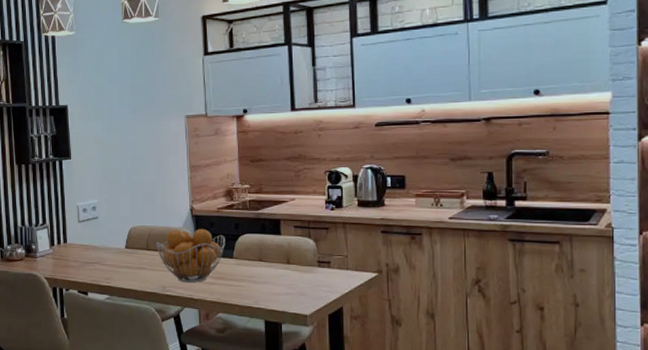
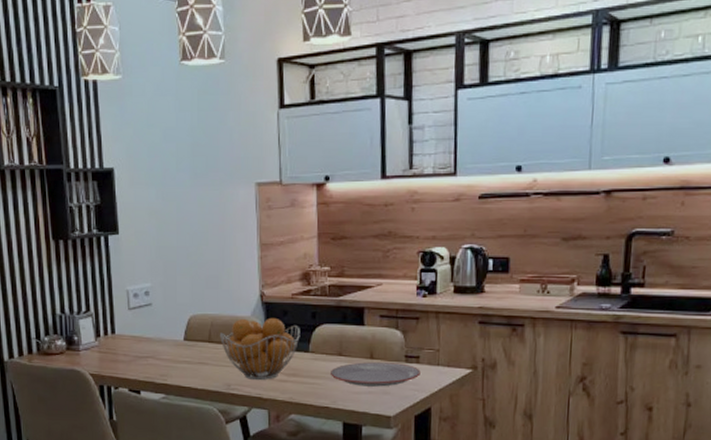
plate: none [252,266,332,289] -> present [329,361,421,387]

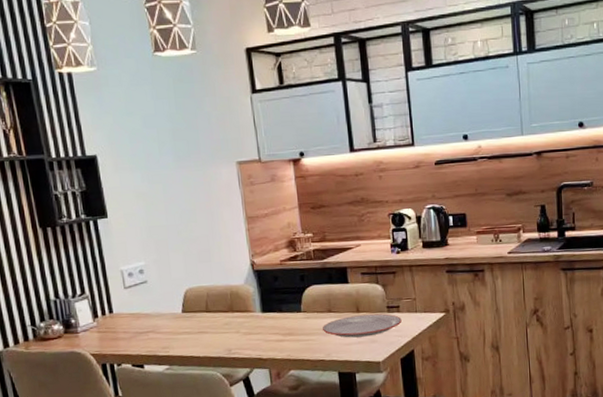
fruit basket: present [220,317,300,380] -> none [216,283,292,343]

